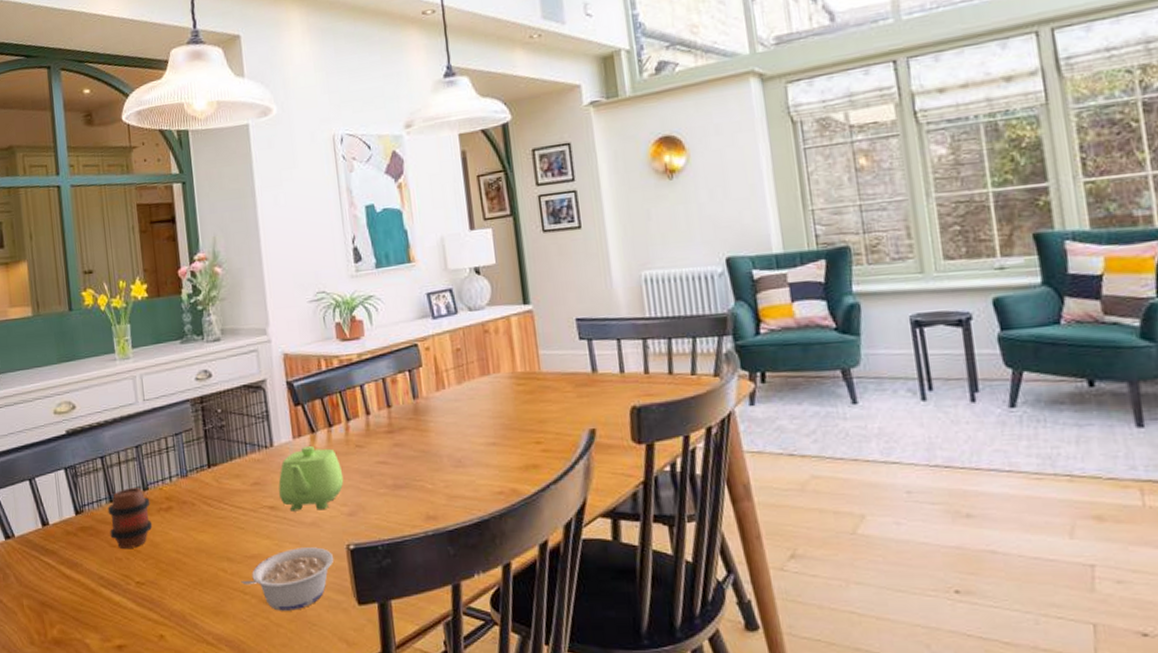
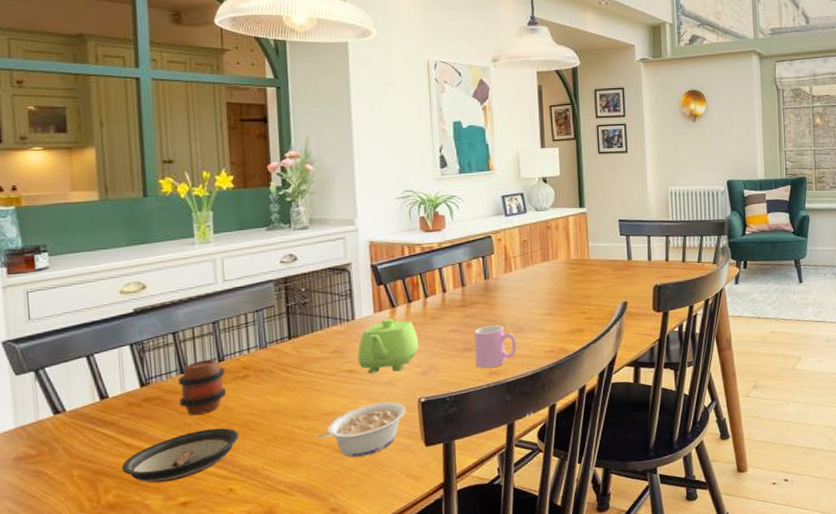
saucer: none [63,564,167,621] -> present [122,427,239,483]
cup: none [405,457,457,512] -> present [474,325,517,369]

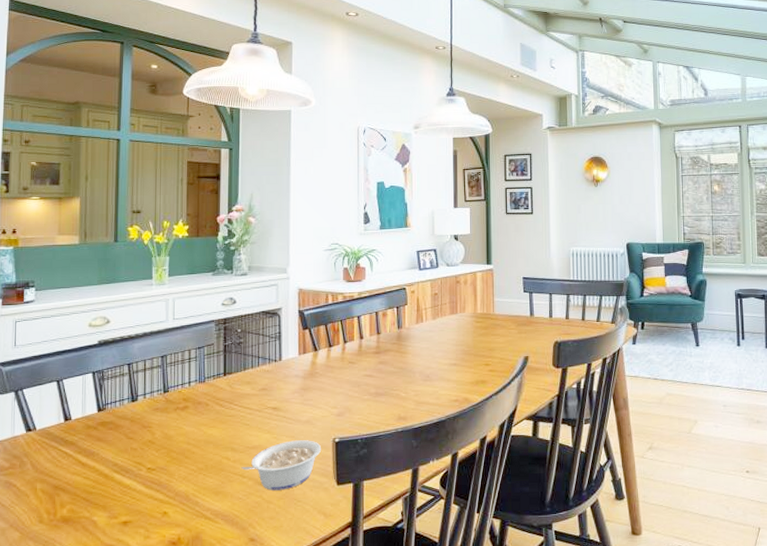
saucer: present [122,427,239,483] -> none [76,453,176,502]
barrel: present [178,359,227,415] -> none [128,390,169,440]
teapot: present [358,319,419,374] -> none [282,361,336,412]
cup: present [474,325,517,369] -> none [386,372,424,414]

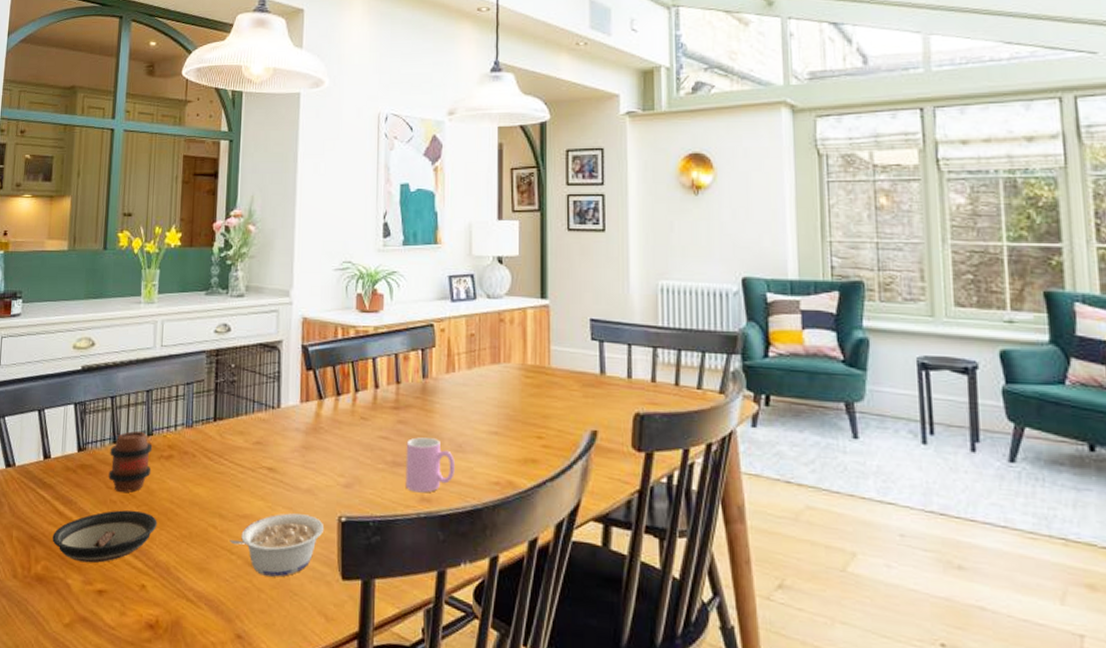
saucer: none [76,453,176,502] -> present [52,510,157,564]
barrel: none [128,390,169,440] -> present [108,431,153,492]
cup: none [386,372,424,414] -> present [405,437,455,493]

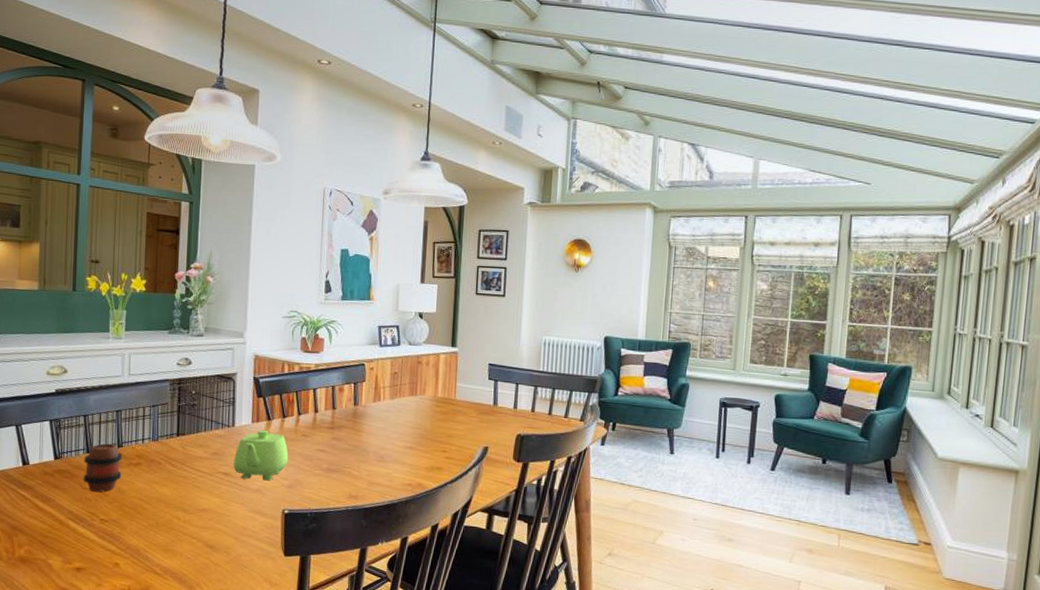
saucer: present [52,510,157,564] -> none [33,506,128,548]
legume: present [229,513,325,577] -> none [191,507,271,555]
teapot: none [279,412,345,478] -> present [234,430,289,481]
cup: present [405,437,455,493] -> none [337,450,377,492]

